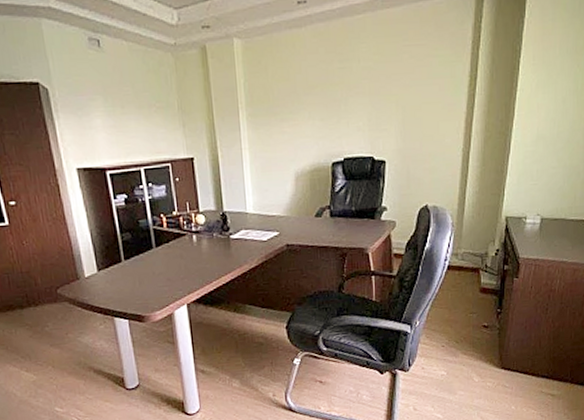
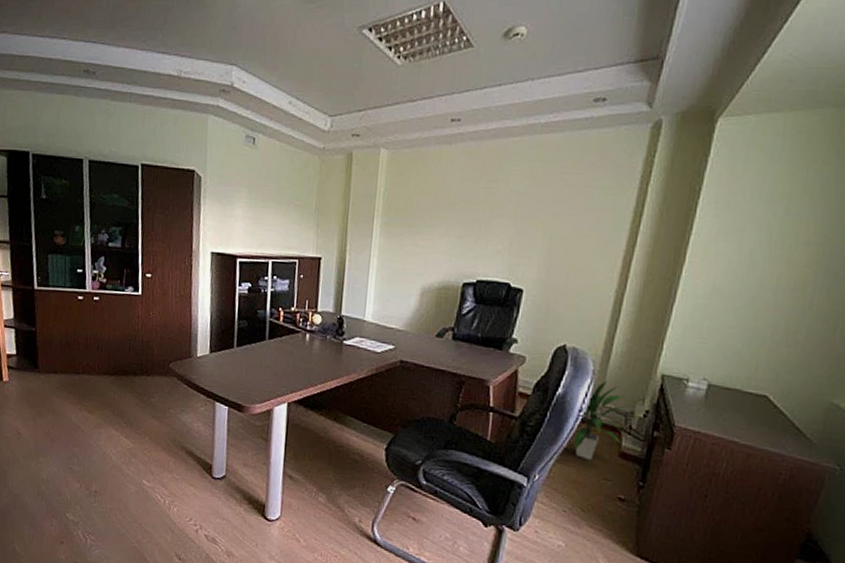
indoor plant: none [443,230,483,301] -> present [573,380,625,461]

